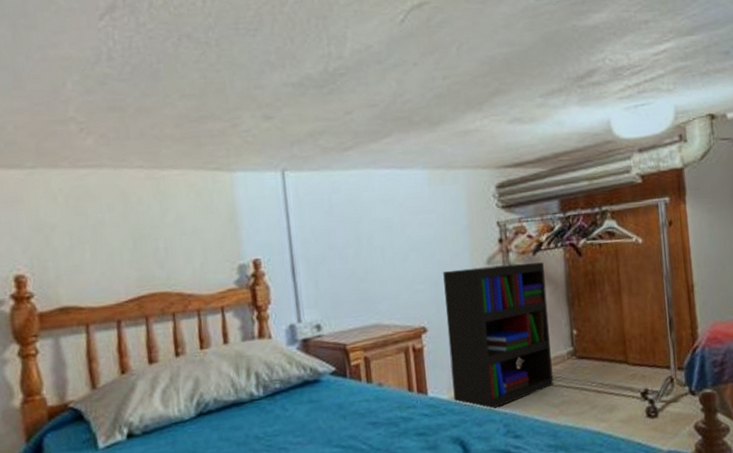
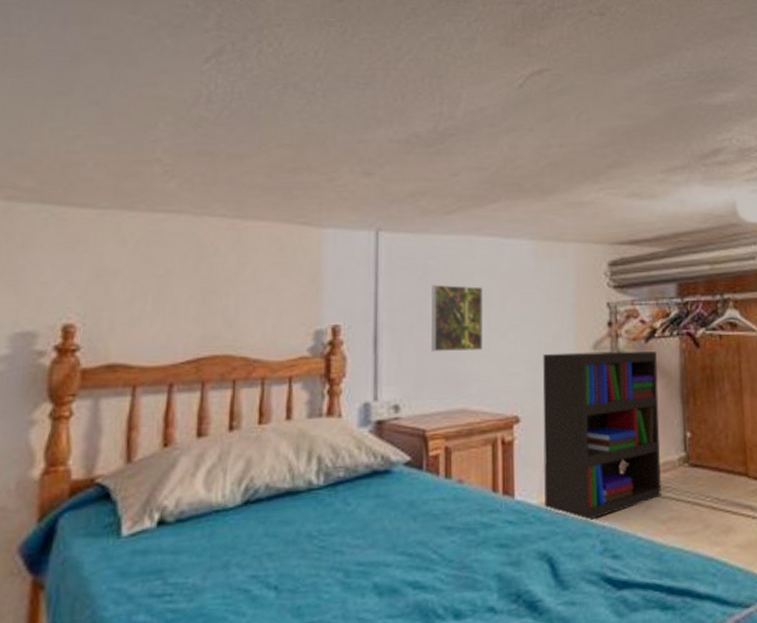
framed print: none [338,215,389,277] -> present [430,284,483,352]

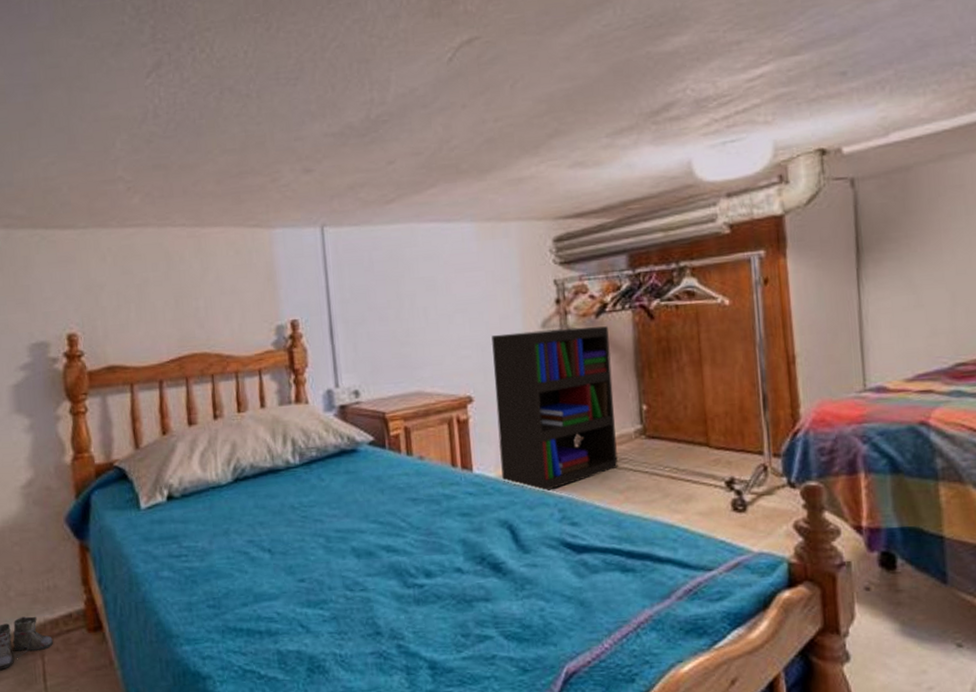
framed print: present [430,284,483,352] -> none [378,273,432,340]

